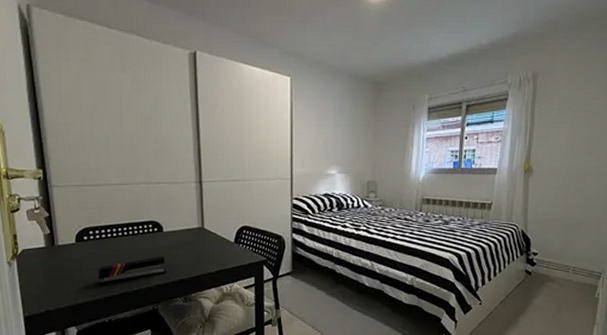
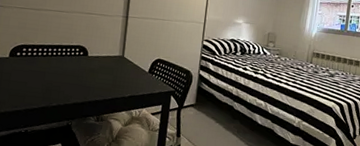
stapler: present [98,256,166,284] -> none [22,77,86,97]

